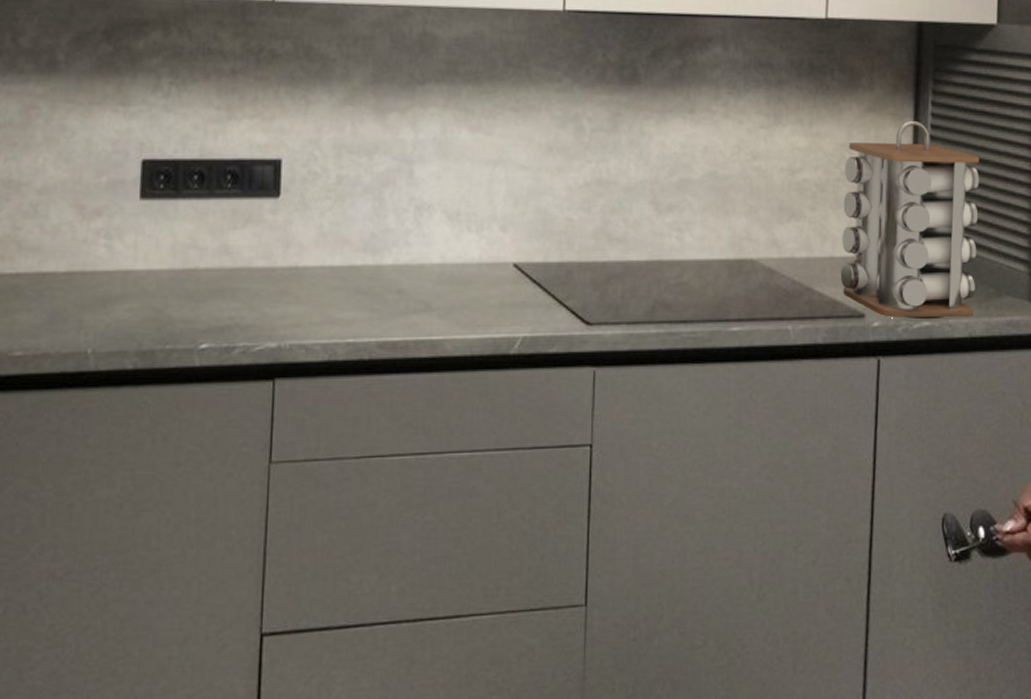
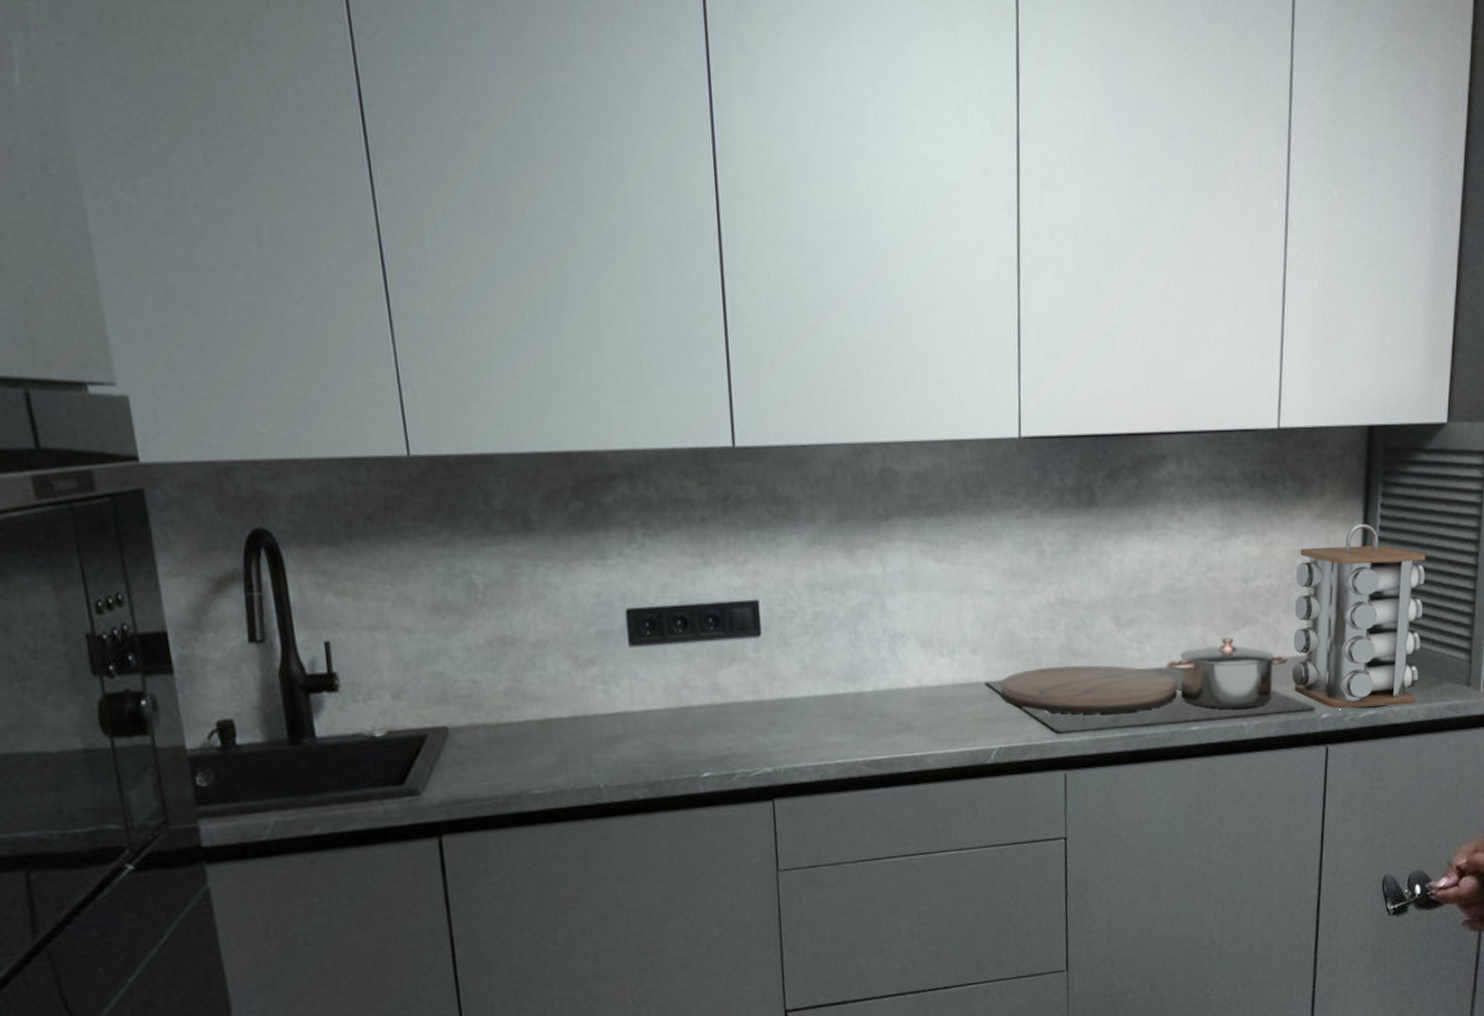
cutting board: none [530,250,718,306] -> present [1001,665,1177,714]
cooking pot: none [706,231,836,310] -> present [1165,637,1287,709]

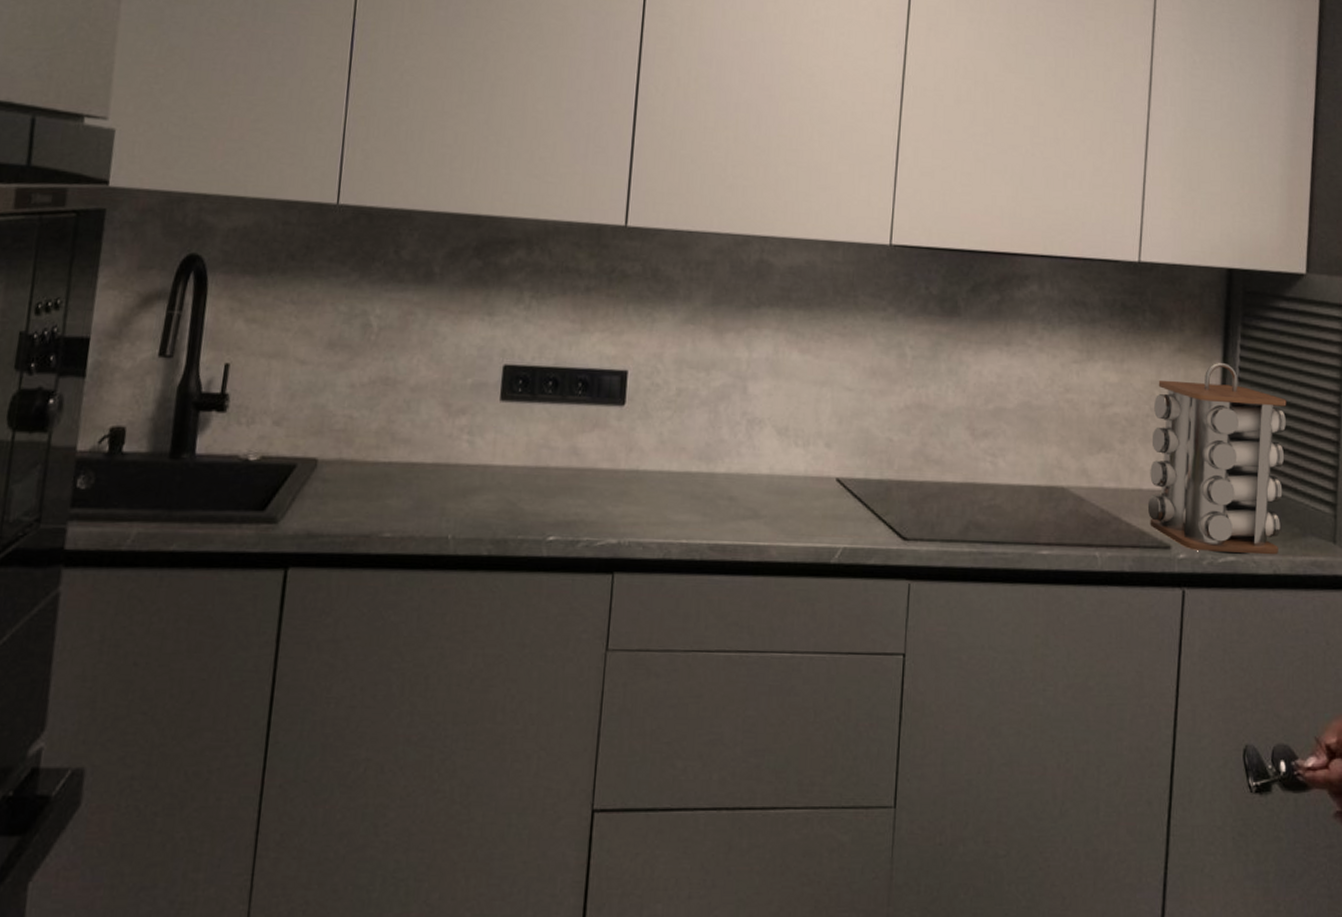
cutting board: present [1001,665,1177,714] -> none [851,470,1029,527]
cooking pot: present [1165,637,1287,709] -> none [1018,460,1143,538]

